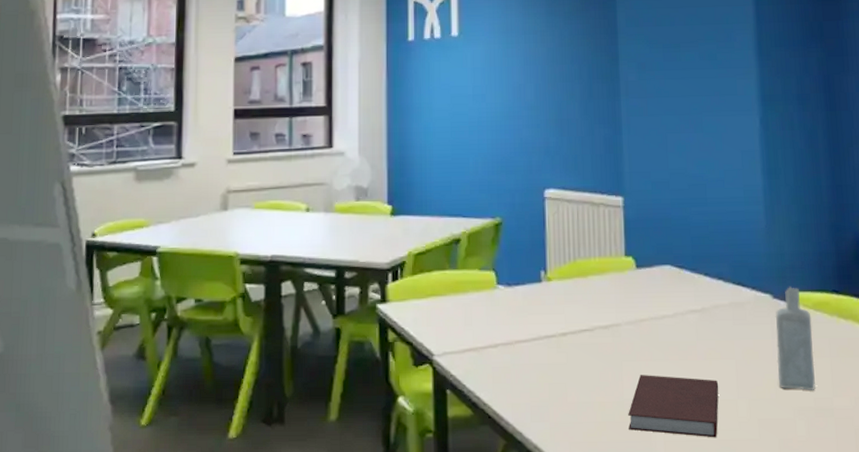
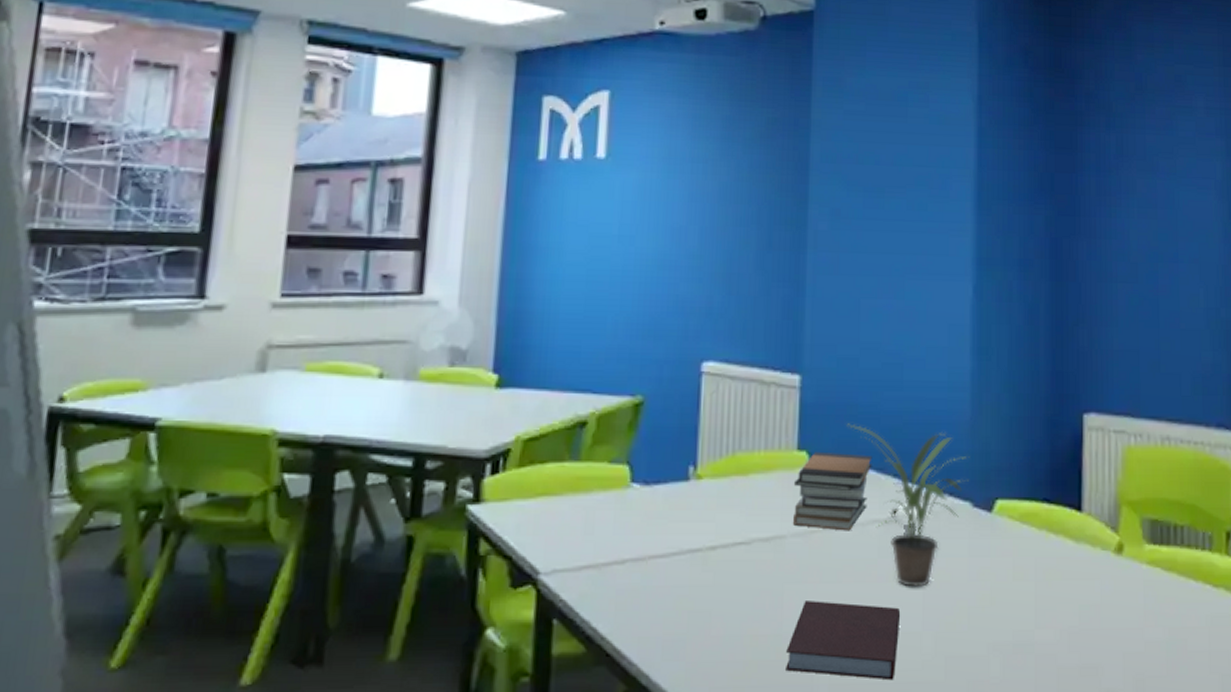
book stack: none [623,257,687,320] -> present [793,451,873,531]
potted plant: none [663,234,768,364] -> present [846,423,970,587]
bottle: present [775,287,815,390] -> none [972,493,1017,621]

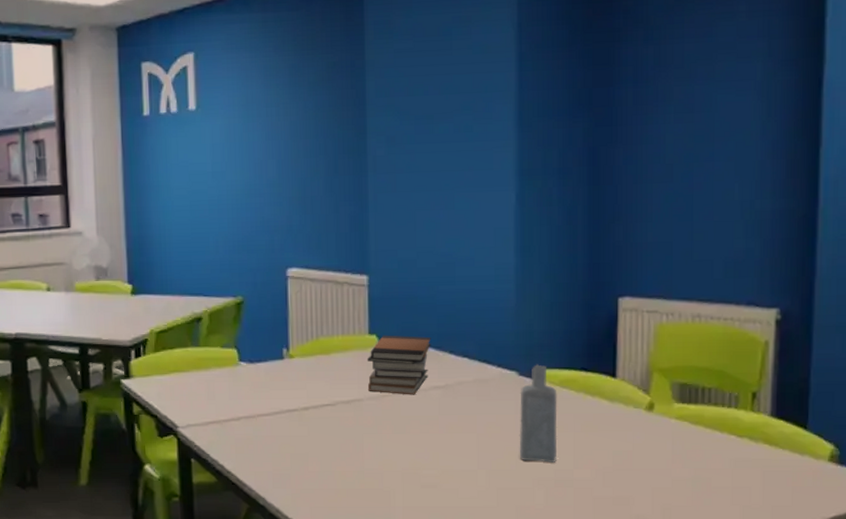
notebook: present [786,601,901,681] -> none [368,447,459,505]
potted plant: present [846,423,970,587] -> none [408,312,516,437]
bottle: none [972,493,1017,621] -> present [519,364,558,462]

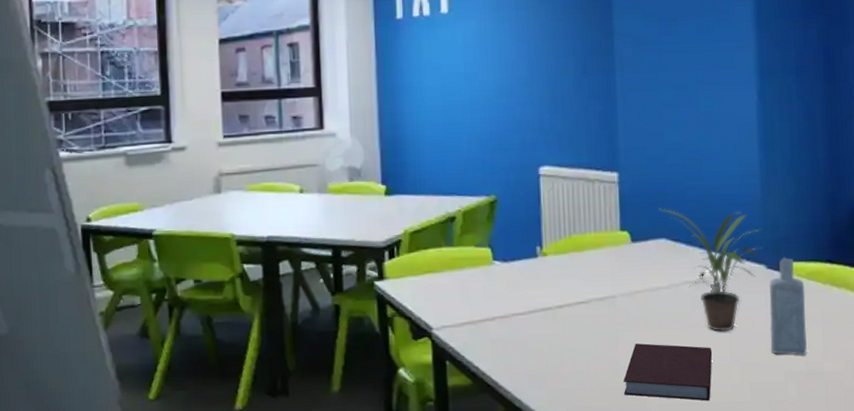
book stack: present [366,335,431,395] -> none [619,231,682,291]
notebook: none [368,447,459,505] -> present [623,343,713,401]
potted plant: none [408,312,516,437] -> present [658,208,762,332]

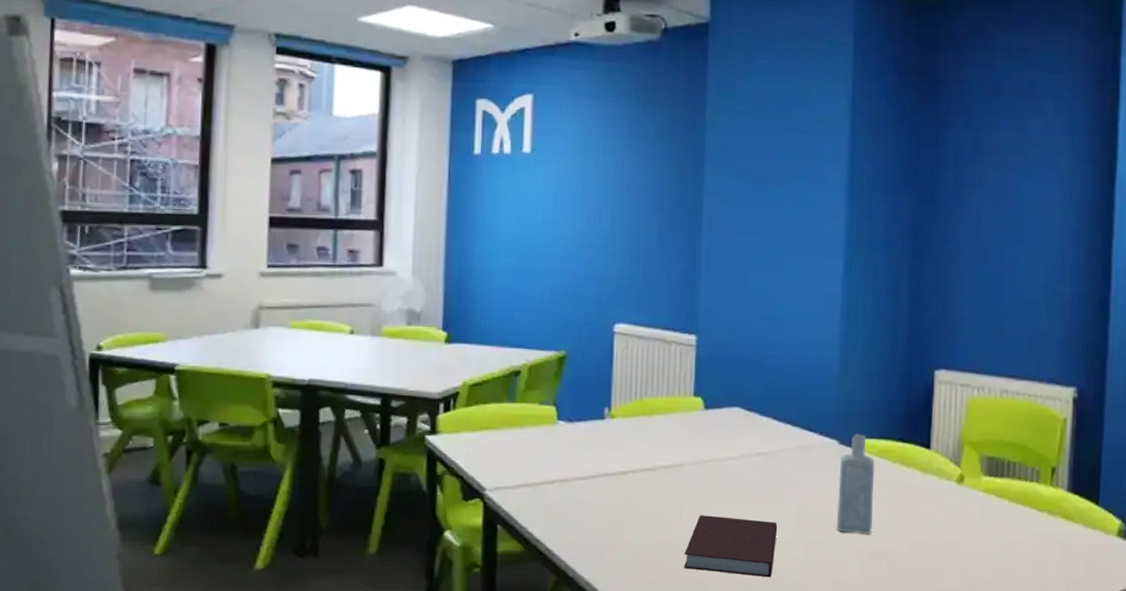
potted plant: present [658,208,762,332] -> none [735,375,838,506]

